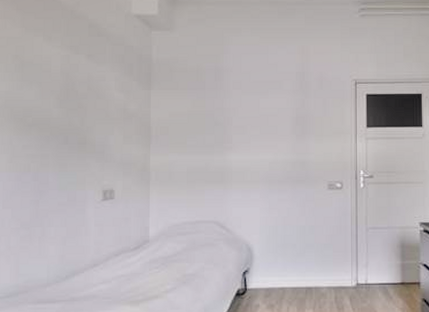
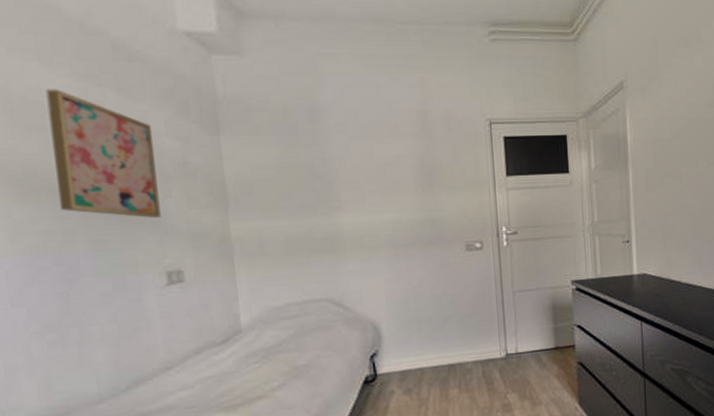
wall art: none [42,56,107,149] -> present [45,89,161,218]

